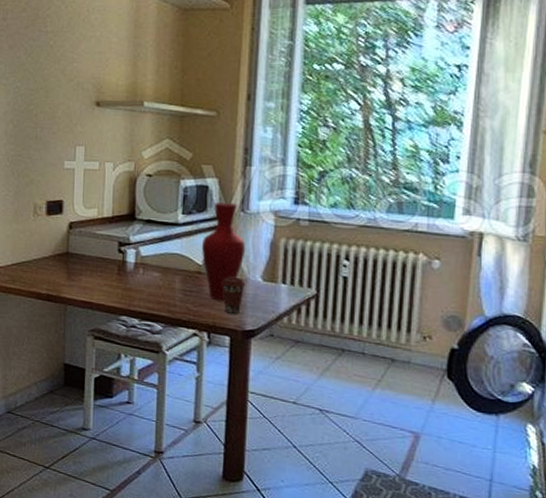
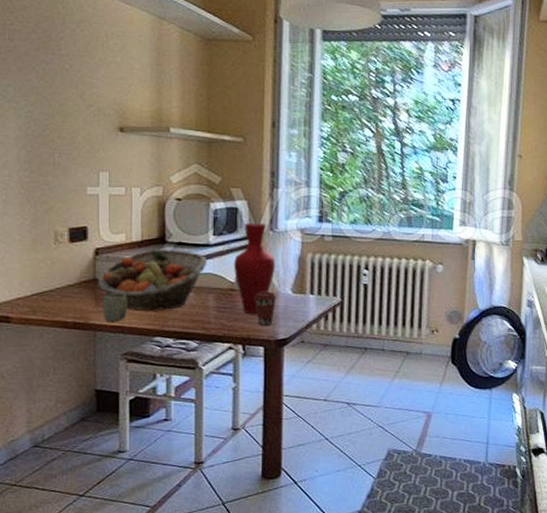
fruit basket: none [69,226,175,289] -> present [97,250,207,311]
cup: none [73,268,96,297] -> present [102,293,126,322]

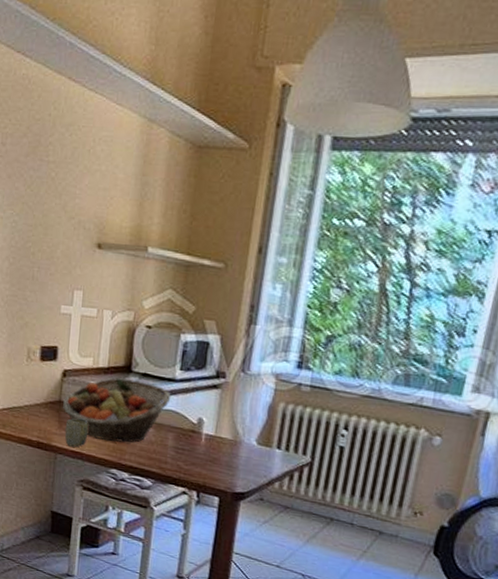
vase: present [234,223,276,315] -> none [197,361,243,462]
coffee cup: present [254,292,277,325] -> none [215,438,240,476]

